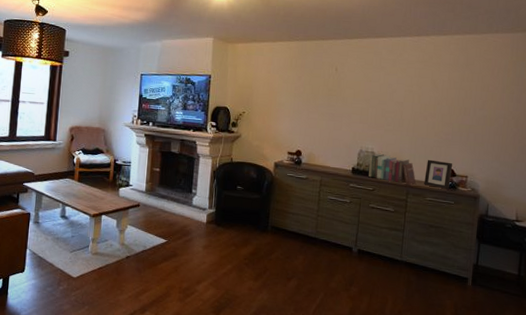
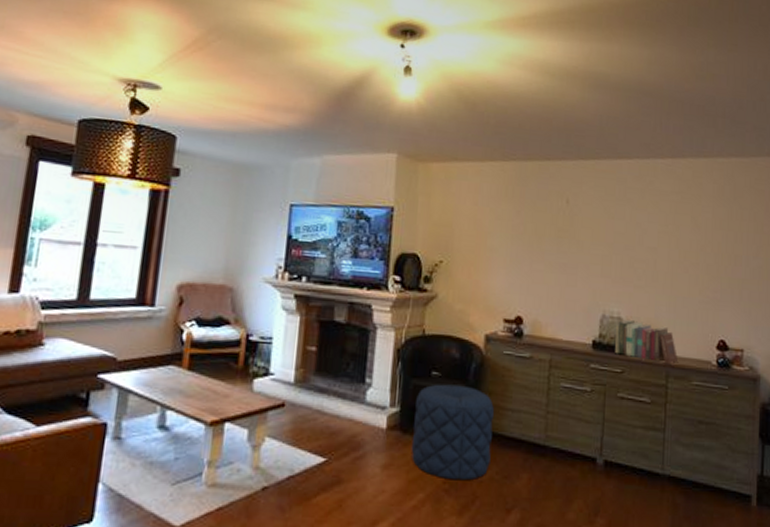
pouf: none [223,194,281,258] -> present [411,384,495,481]
picture frame: present [424,159,453,189] -> none [688,327,724,369]

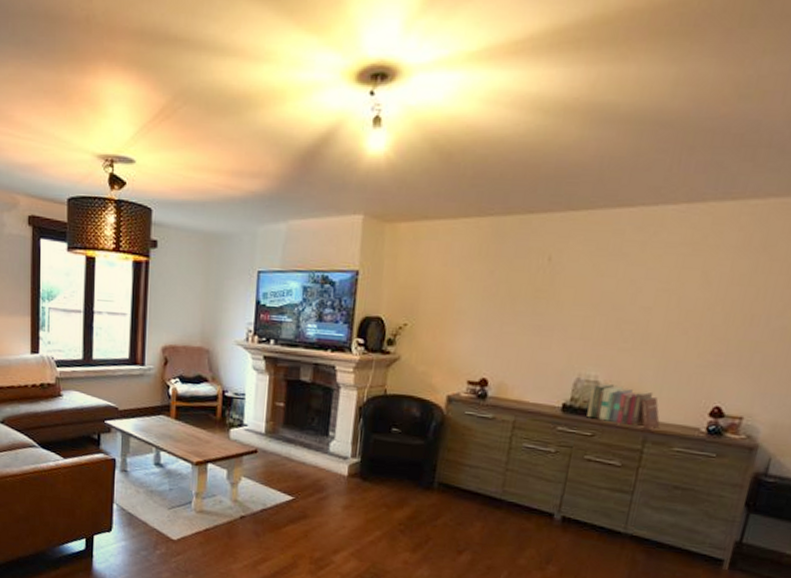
pouf: present [411,384,495,481] -> none [370,439,453,524]

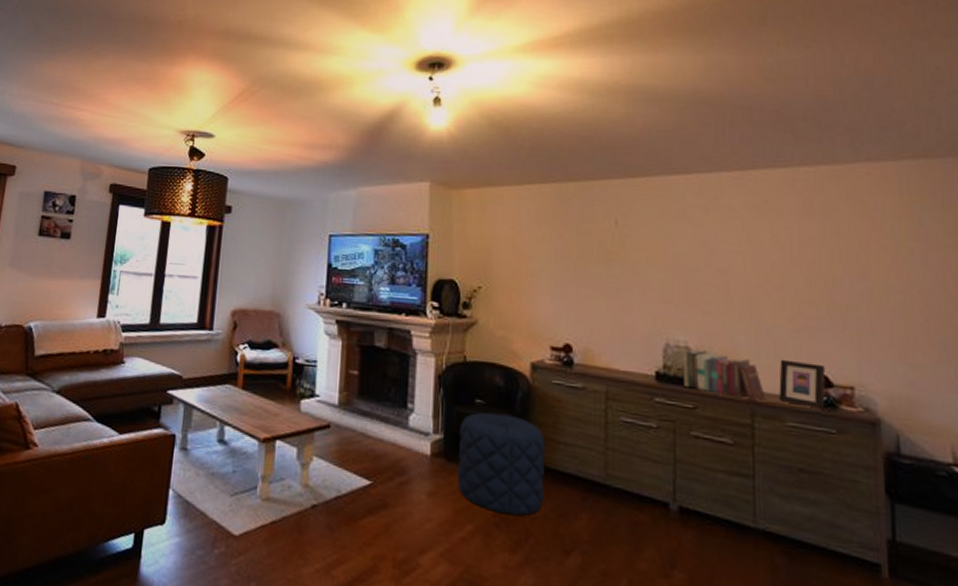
pouf: none [370,439,453,524] -> present [457,412,546,516]
picture frame: none [671,392,722,436] -> present [779,359,826,409]

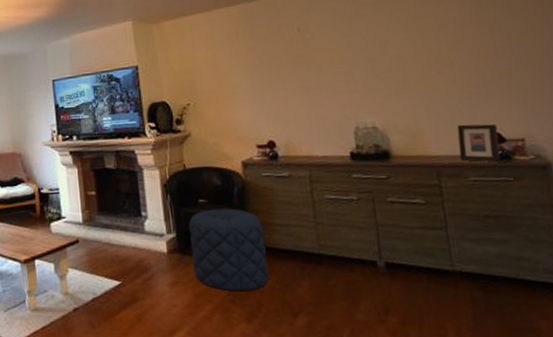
books: present [682,349,765,401] -> none [371,127,448,164]

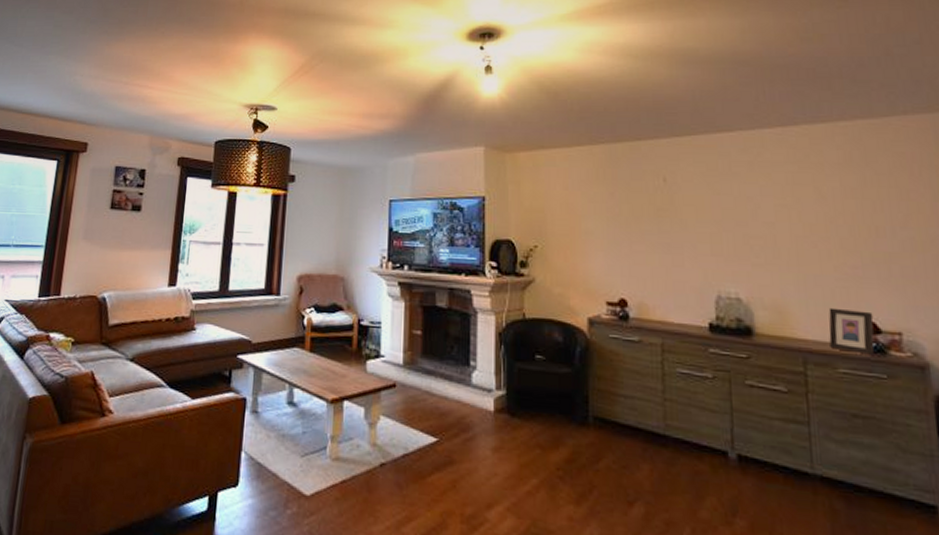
pouf: present [189,208,269,292] -> none [520,367,606,468]

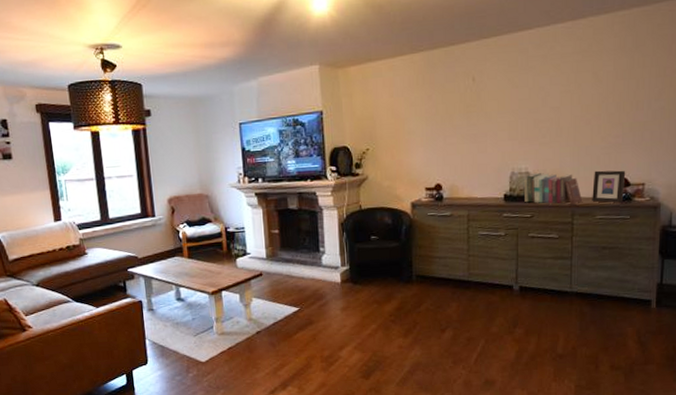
books: none [734,300,816,349] -> present [523,172,582,205]

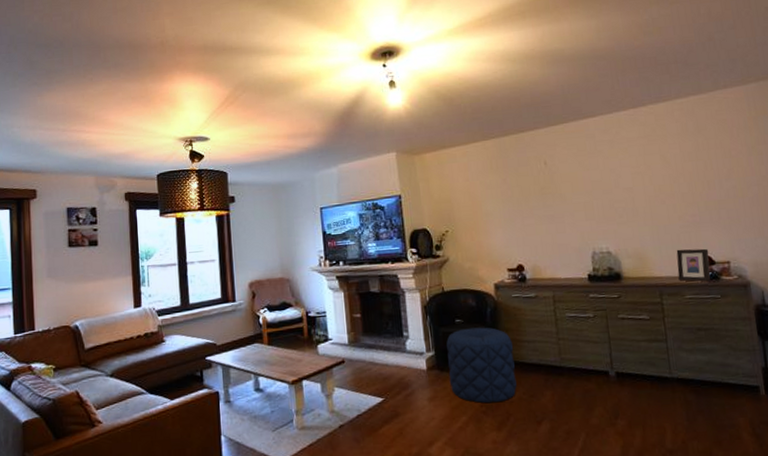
pouf: none [361,243,425,313] -> present [446,327,517,404]
books: present [523,172,582,205] -> none [606,252,668,284]

